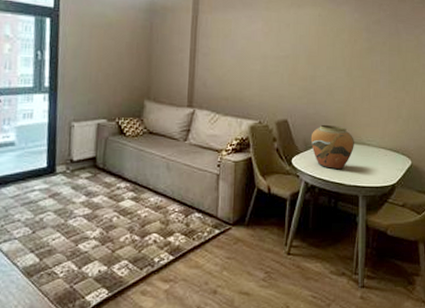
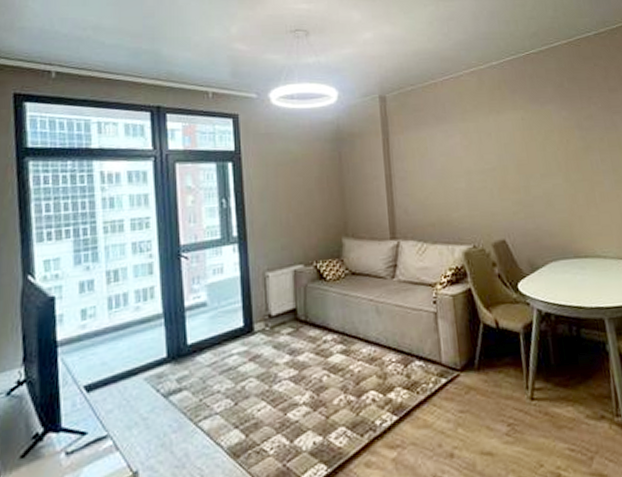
vase: present [310,124,354,170] -> none [535,239,588,292]

